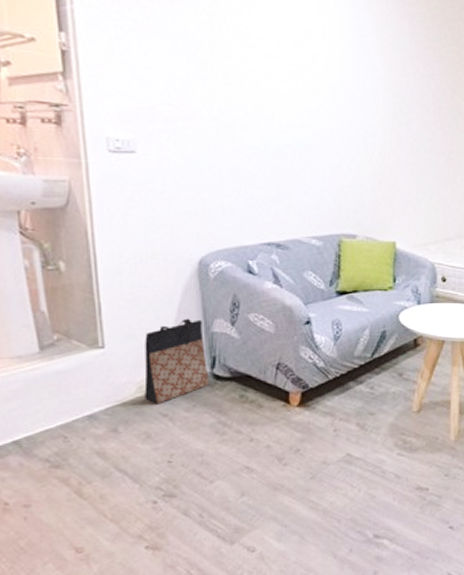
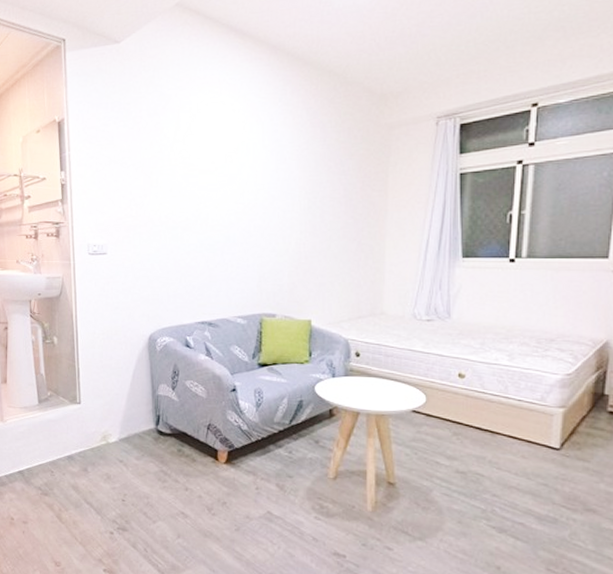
bag: present [144,318,209,405] -> none [107,382,154,452]

